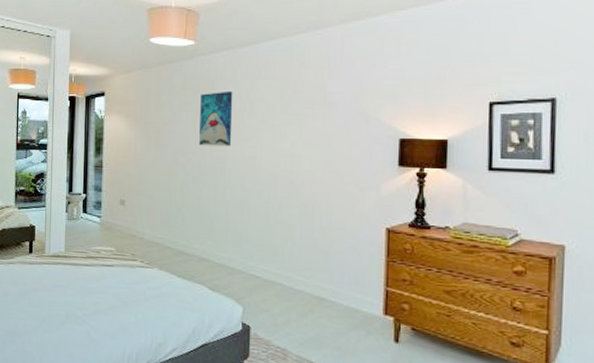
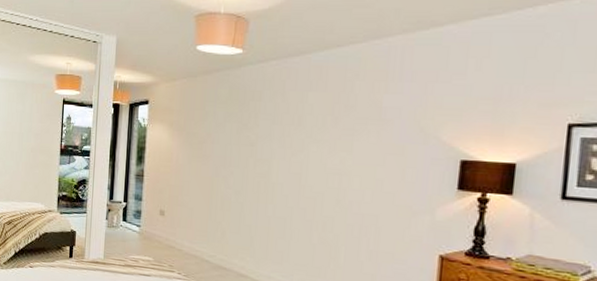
wall art: present [199,91,233,147] -> none [243,102,281,161]

